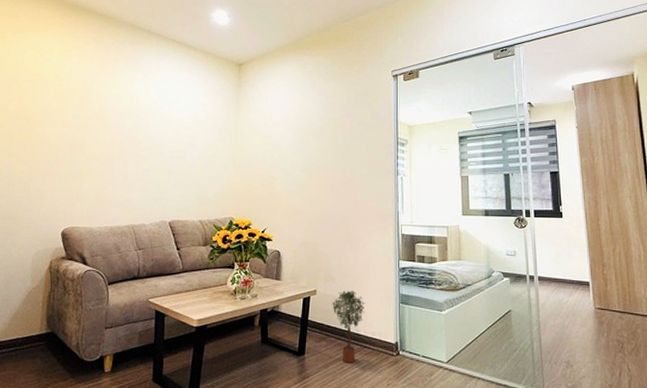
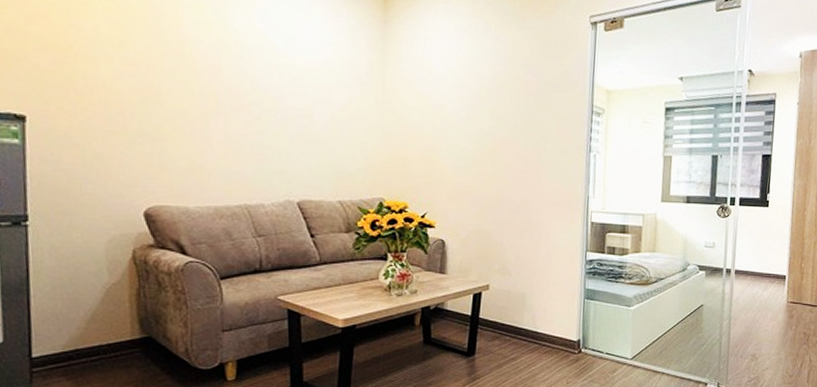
potted tree: present [332,290,366,363] -> none [507,285,546,362]

